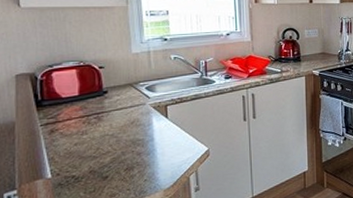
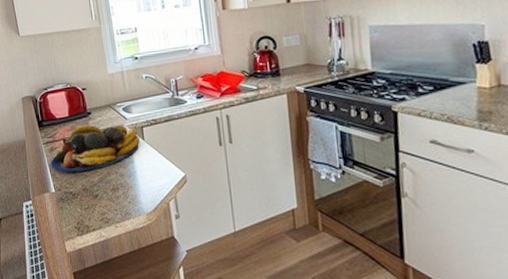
fruit bowl: none [48,104,163,155] -> present [50,125,140,172]

